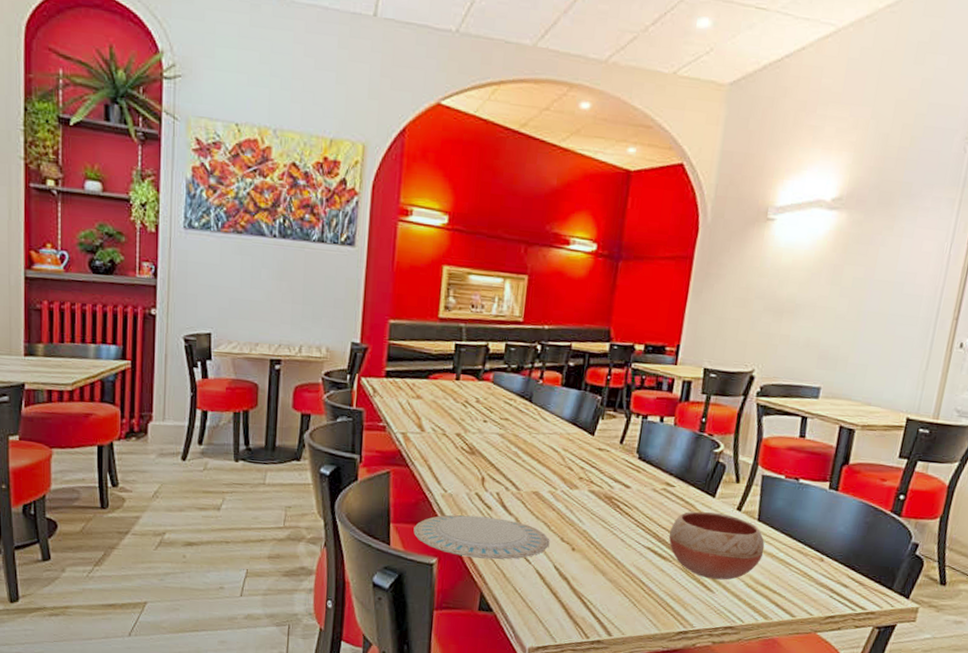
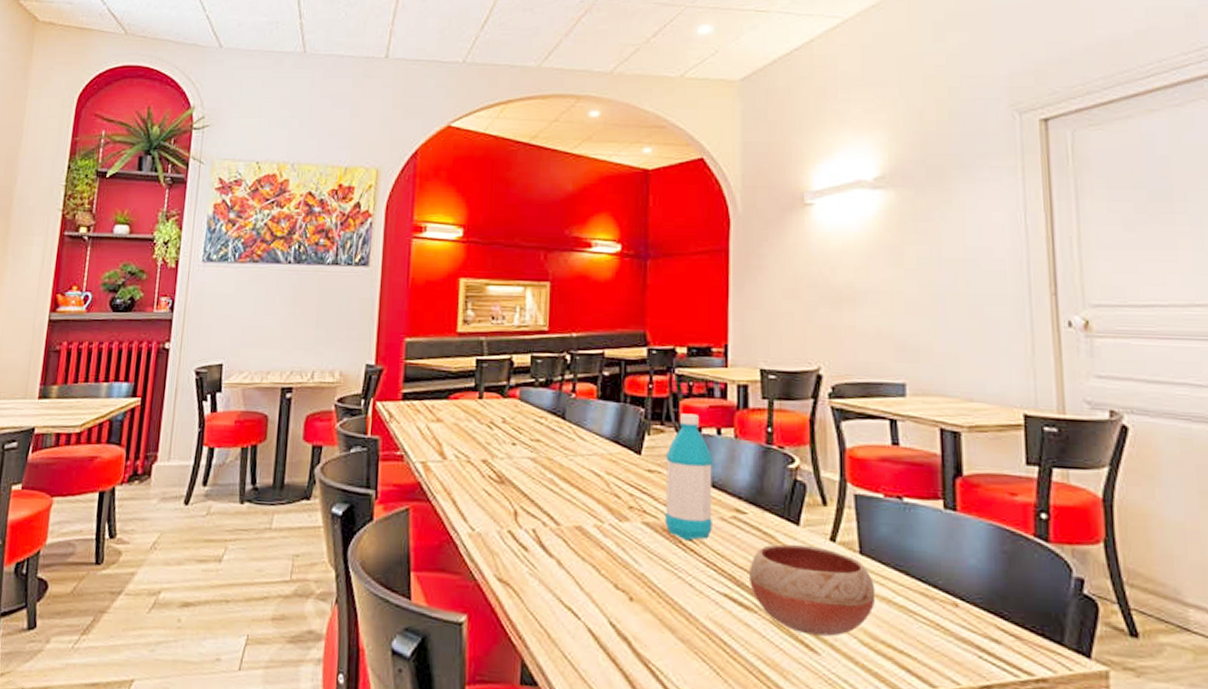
plate: present [413,514,550,560] -> none [438,558,601,616]
water bottle: none [607,402,654,507] -> present [664,413,714,541]

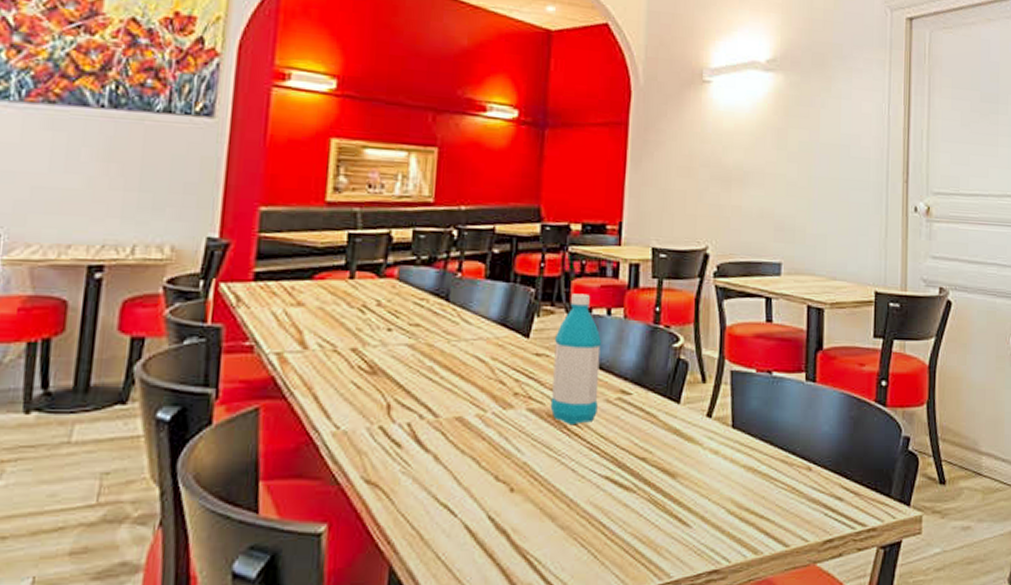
bowl: present [748,544,876,637] -> none [630,422,744,509]

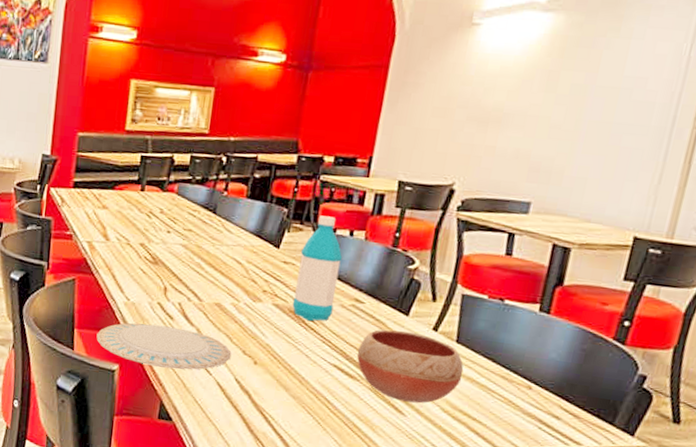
plate: none [292,458,481,518] -> present [96,322,232,370]
bowl: none [630,422,744,509] -> present [357,329,464,404]

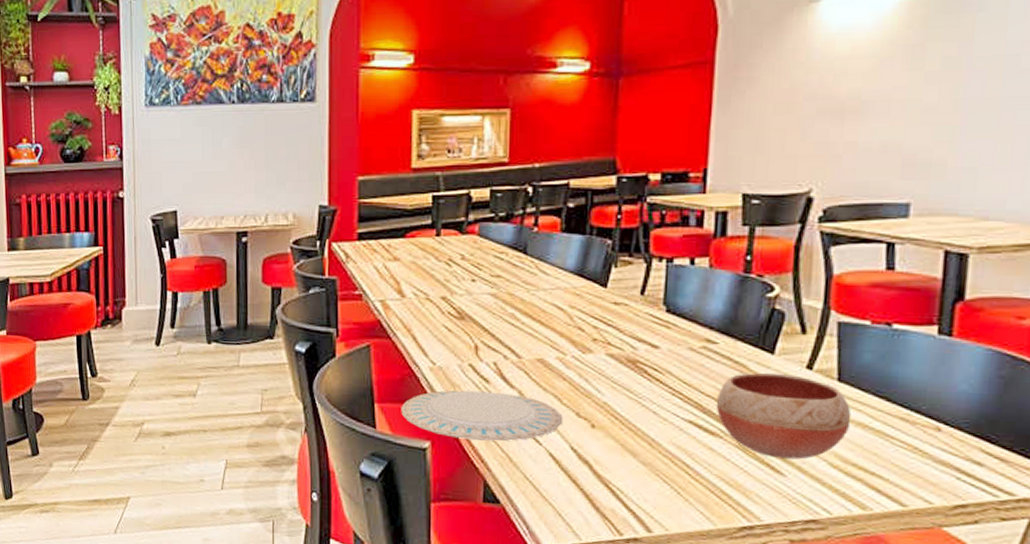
water bottle: present [292,215,343,322] -> none [630,244,685,371]

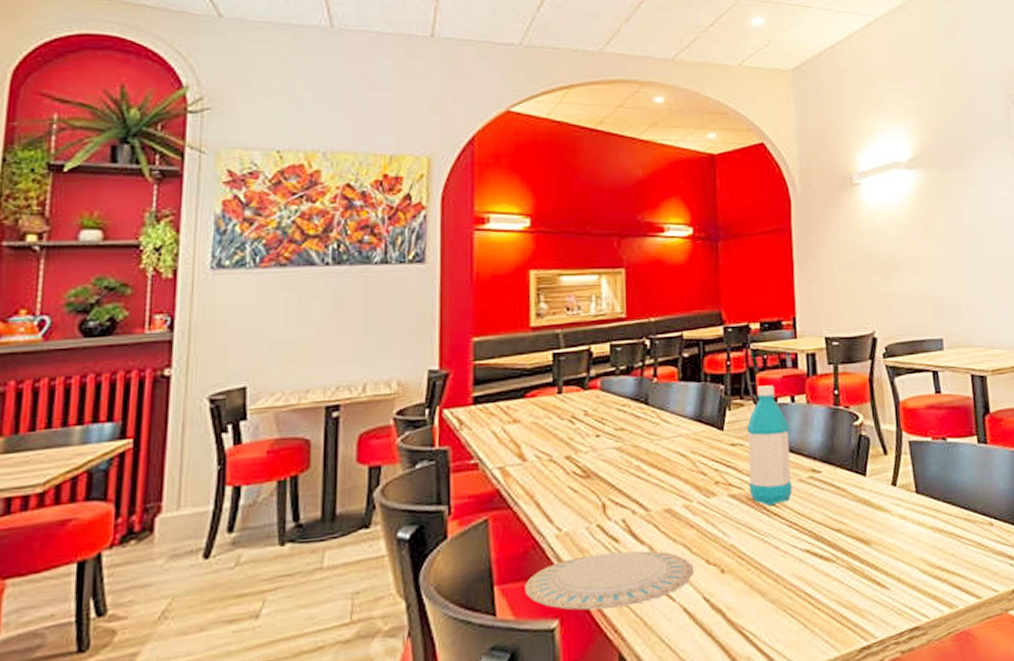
water bottle: none [630,244,685,371] -> present [746,385,792,507]
bowl: present [716,372,852,460] -> none [826,492,931,574]

